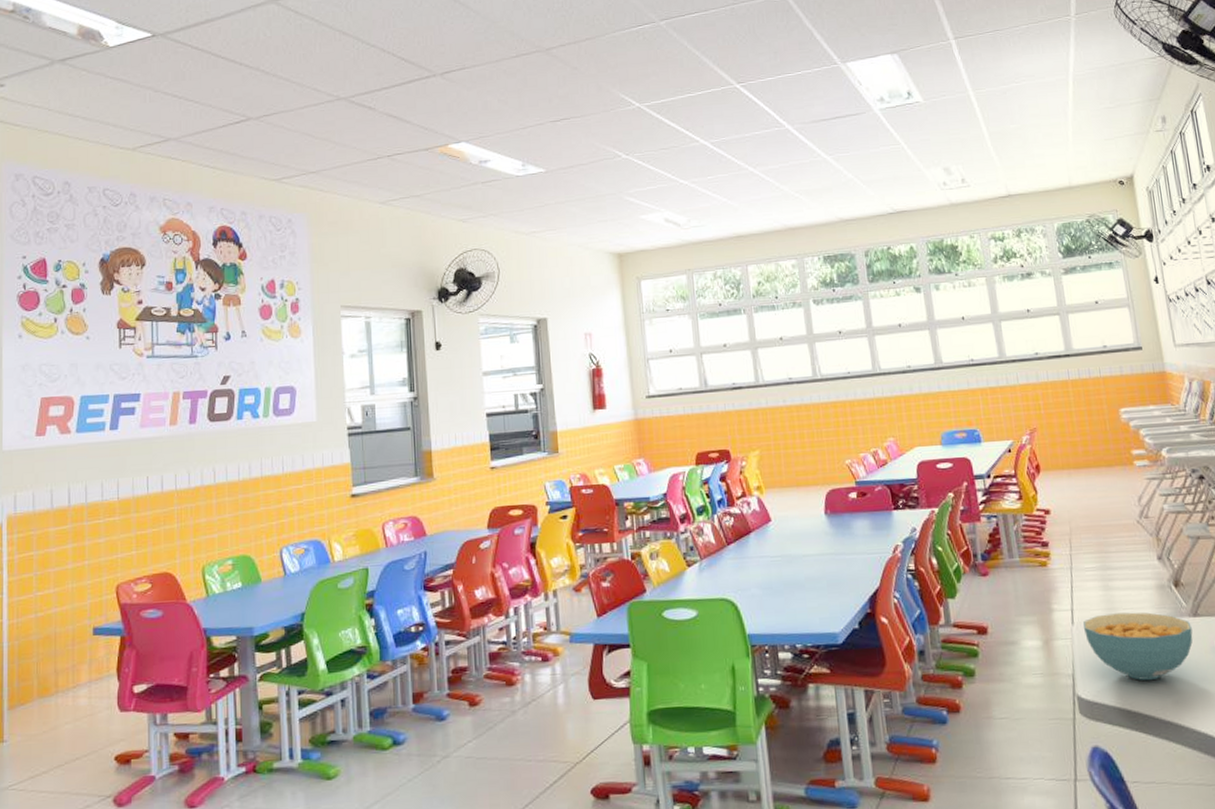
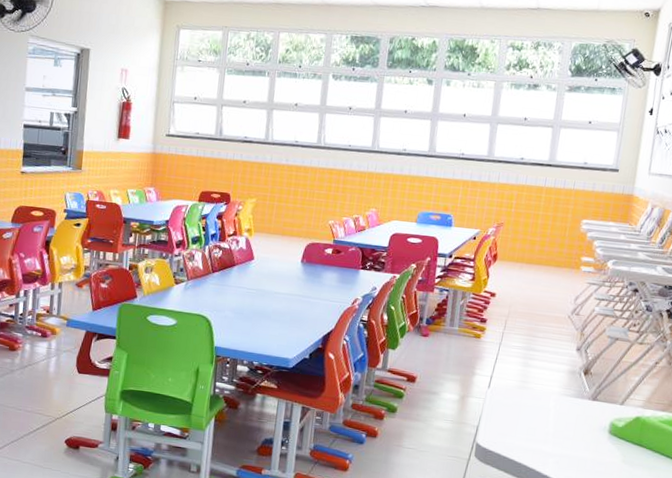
cereal bowl: present [1083,612,1193,681] -> none [496,385,589,443]

